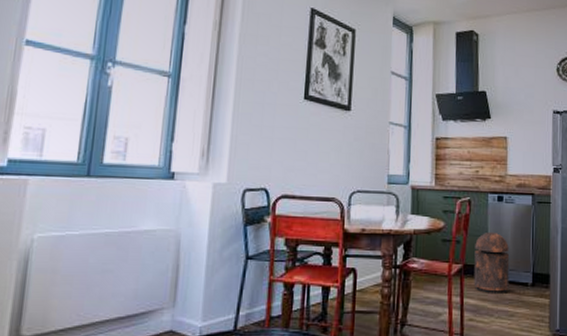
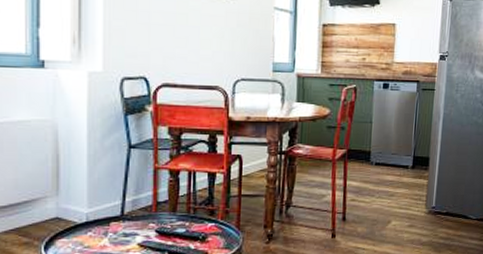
trash can: present [473,231,510,293] -> none [357,118,392,176]

